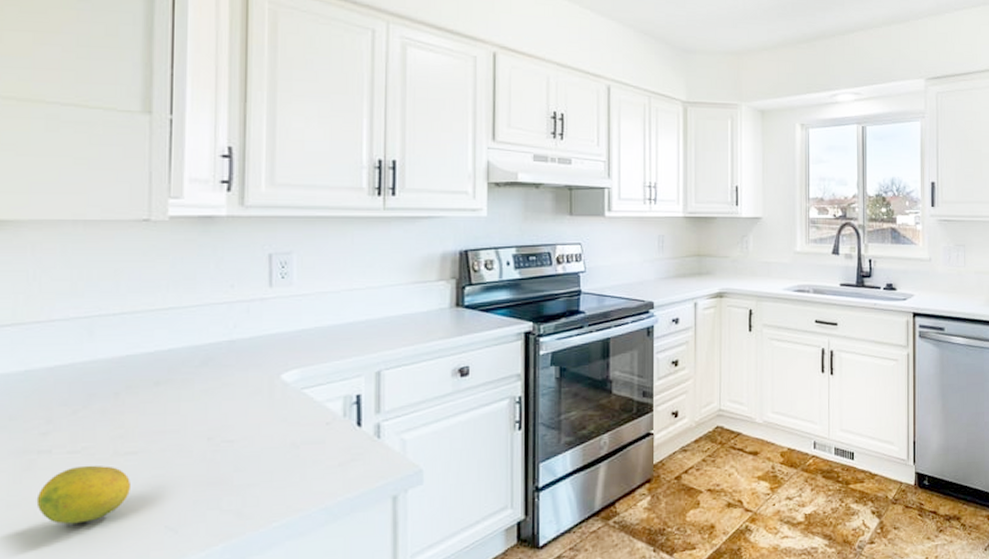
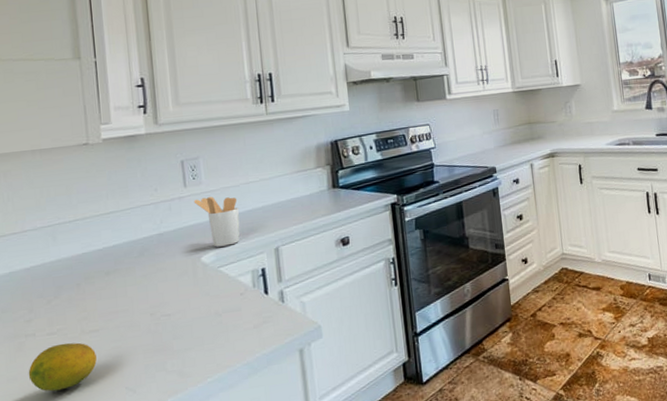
utensil holder: none [279,302,337,364] -> present [193,197,240,247]

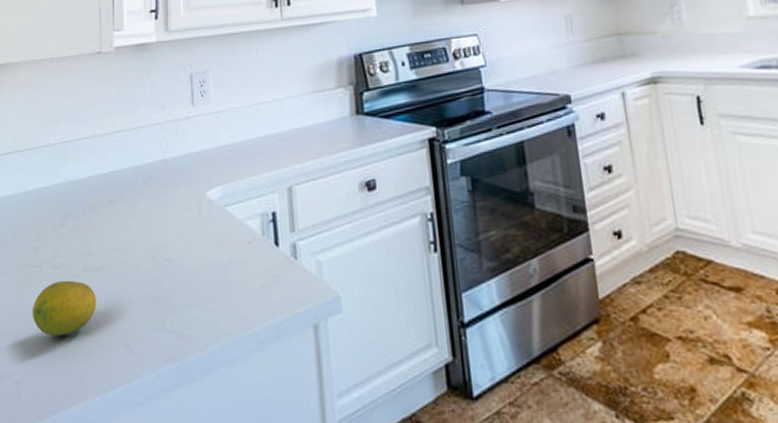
utensil holder: present [193,197,240,247] -> none [201,118,250,181]

